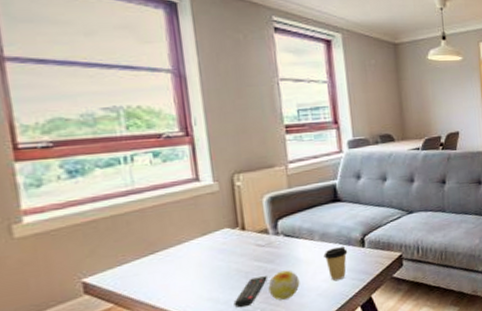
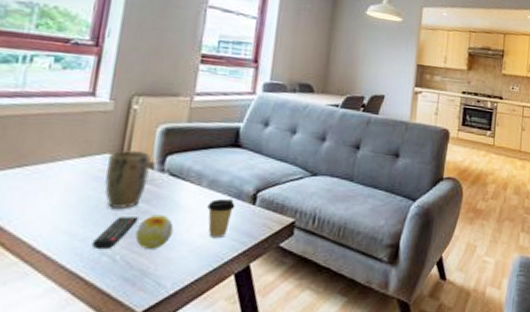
plant pot: none [226,220,267,274] -> present [104,150,151,210]

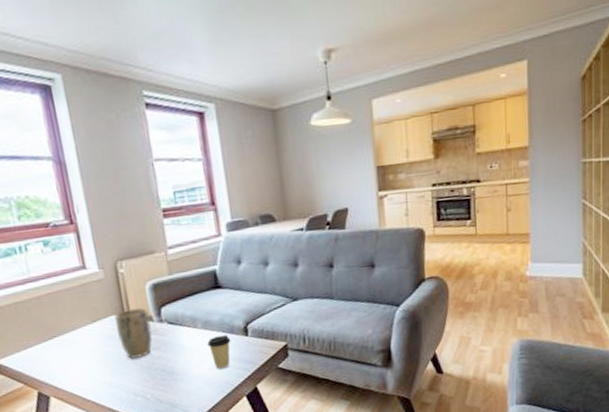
remote control: present [91,216,138,250] -> none [125,362,155,393]
decorative ball: present [135,214,174,249] -> none [155,357,186,387]

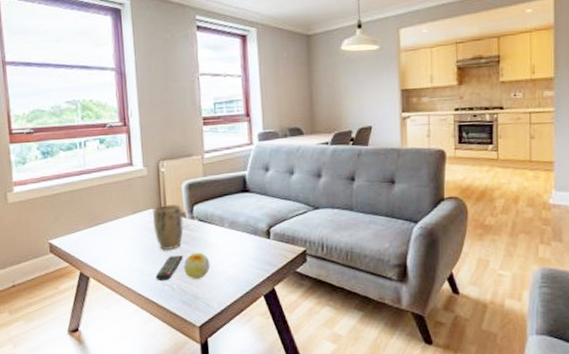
remote control: none [125,362,155,393] -> present [155,255,183,281]
decorative ball: none [155,357,186,387] -> present [183,252,210,279]
coffee cup: present [207,335,231,370] -> none [232,236,254,269]

